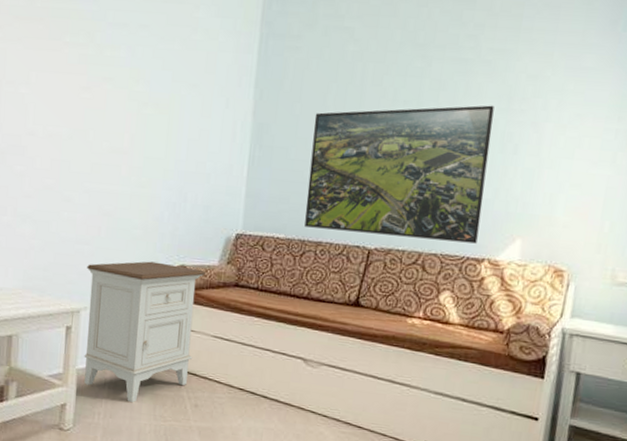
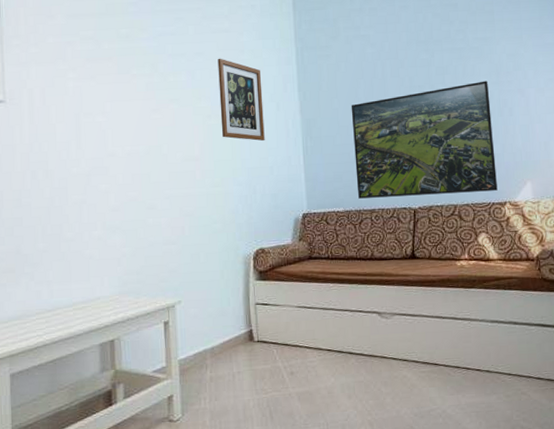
nightstand: present [84,261,207,403] -> none [176,249,283,382]
wall art: none [157,34,213,143] -> present [217,58,265,142]

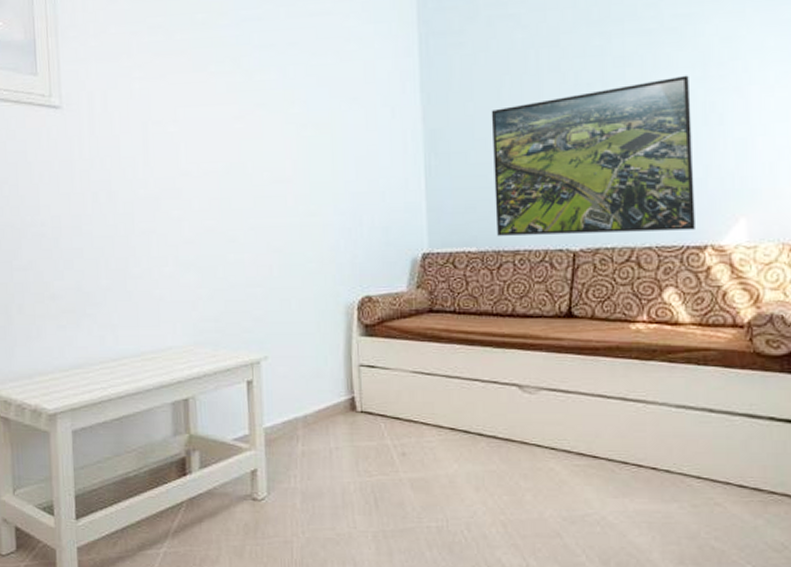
wall art: present [217,58,265,142] -> none [316,49,375,159]

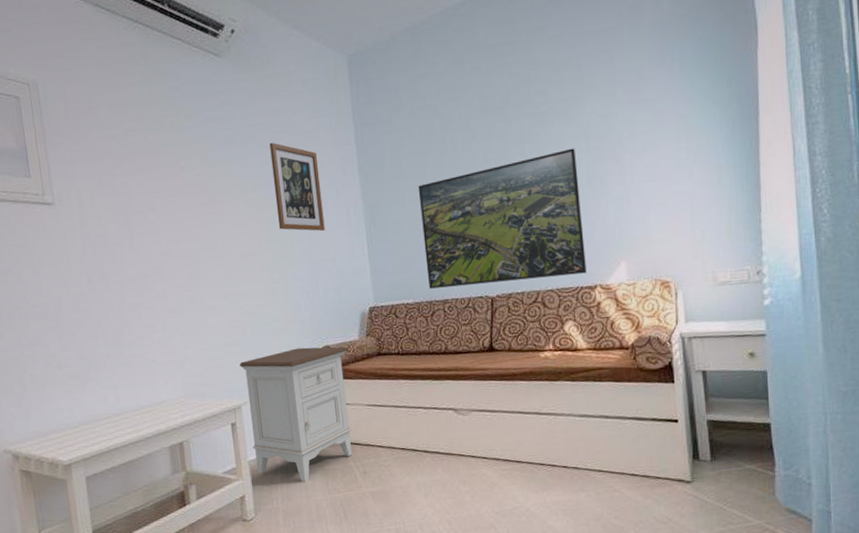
nightstand: none [262,296,395,460] -> present [239,346,353,483]
wall art: none [316,49,375,159] -> present [269,142,325,232]

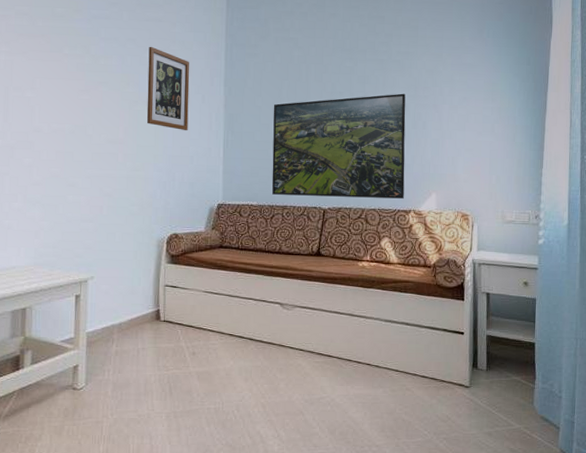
nightstand: present [239,346,353,483] -> none [92,232,195,358]

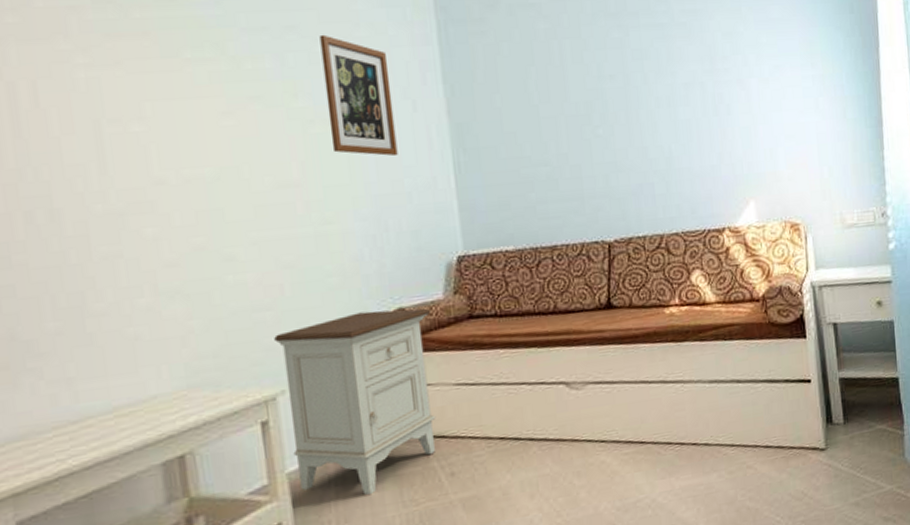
nightstand: none [92,232,195,358] -> present [274,308,436,496]
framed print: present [272,93,406,199] -> none [518,68,714,232]

